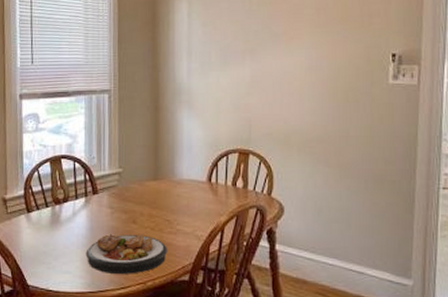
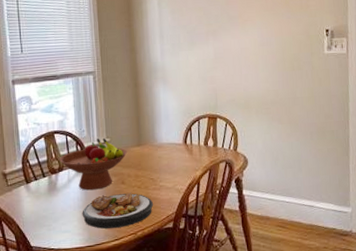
fruit bowl: none [65,168,142,228] -> present [59,138,128,191]

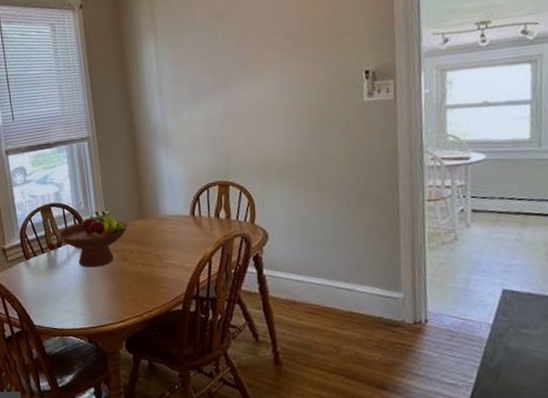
plate: present [82,192,153,229] -> none [83,270,159,309]

